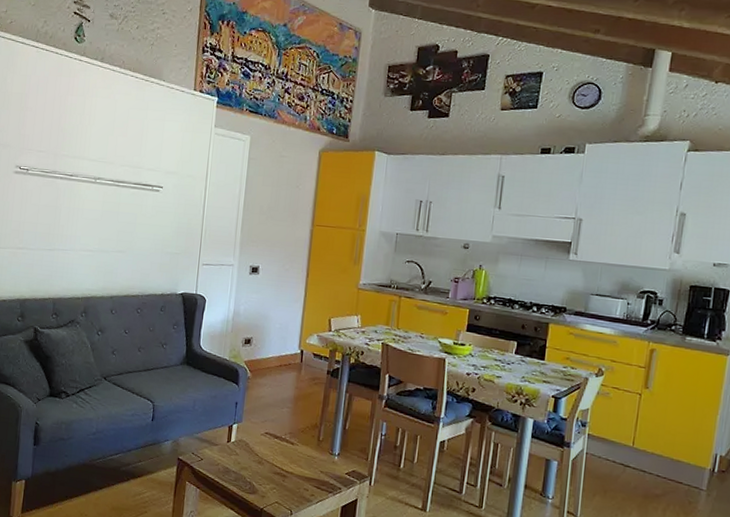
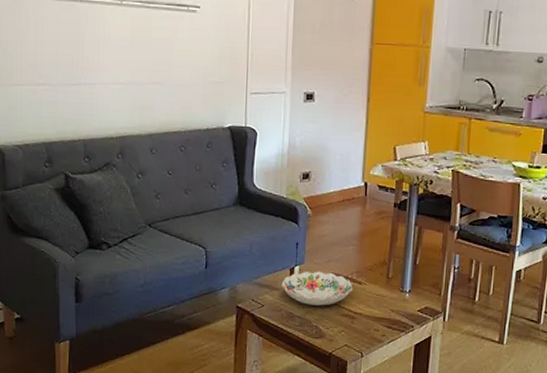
decorative bowl: none [220,429,286,463] -> present [281,271,353,306]

